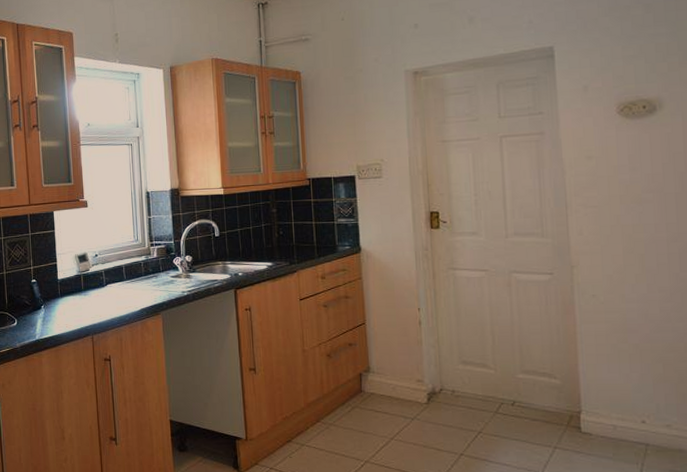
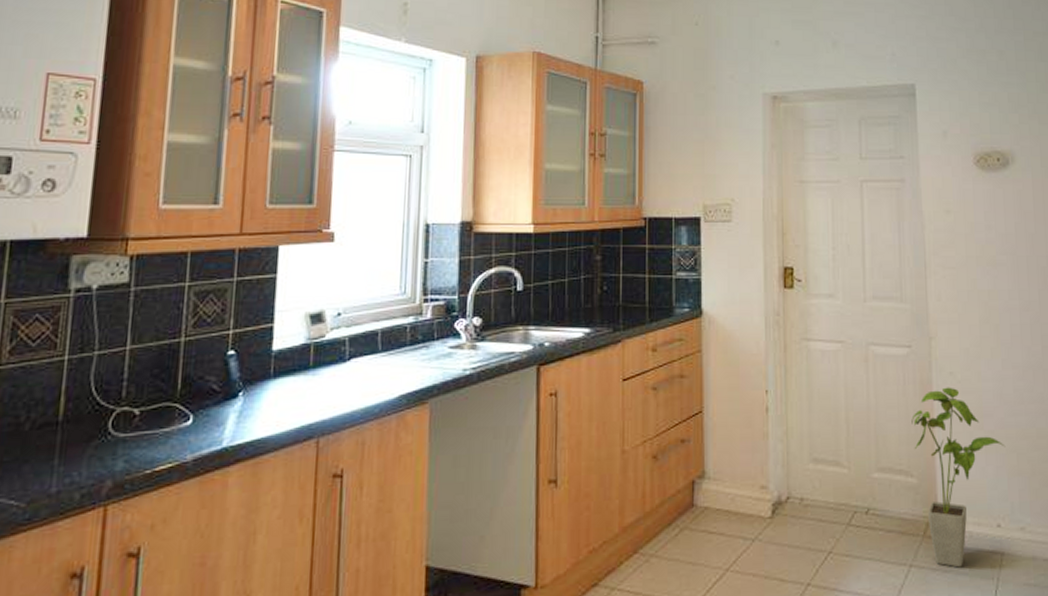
house plant: none [554,307,651,453] -> present [911,387,1006,568]

